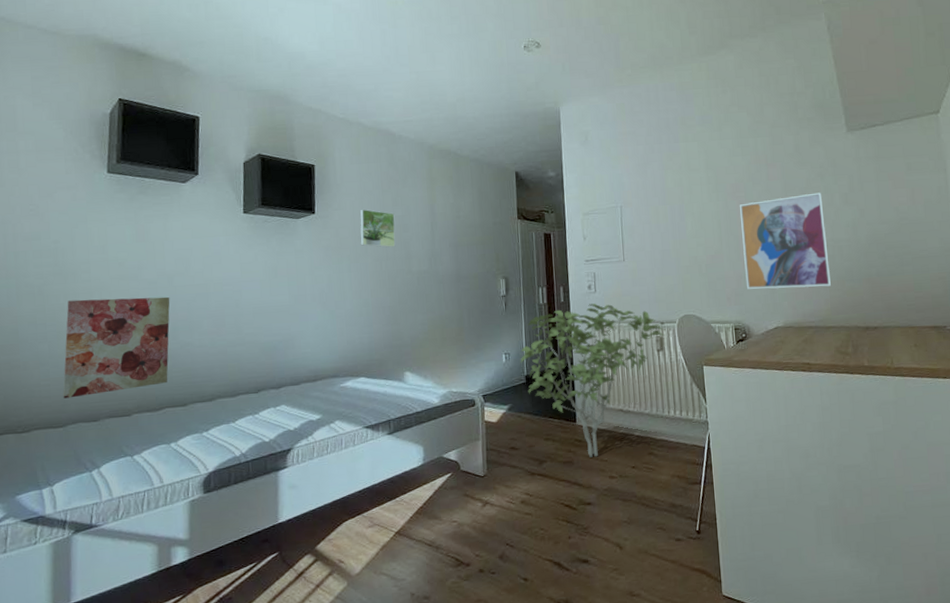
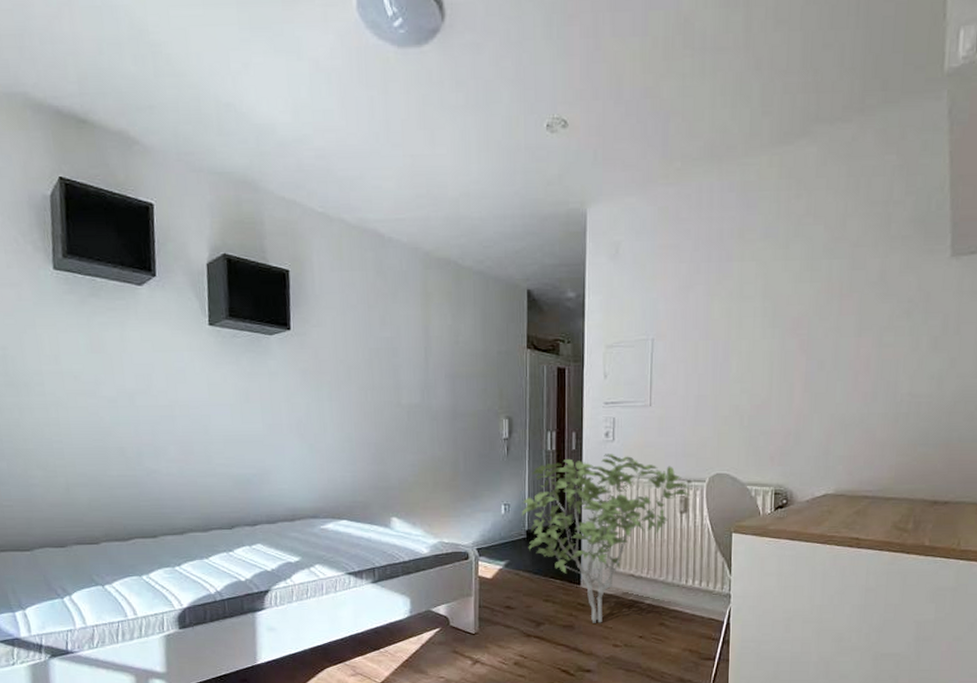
wall art: present [63,296,170,399] -> none [22,415,136,521]
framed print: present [360,209,396,248] -> none [342,327,383,375]
wall art: present [739,192,831,289] -> none [795,334,905,451]

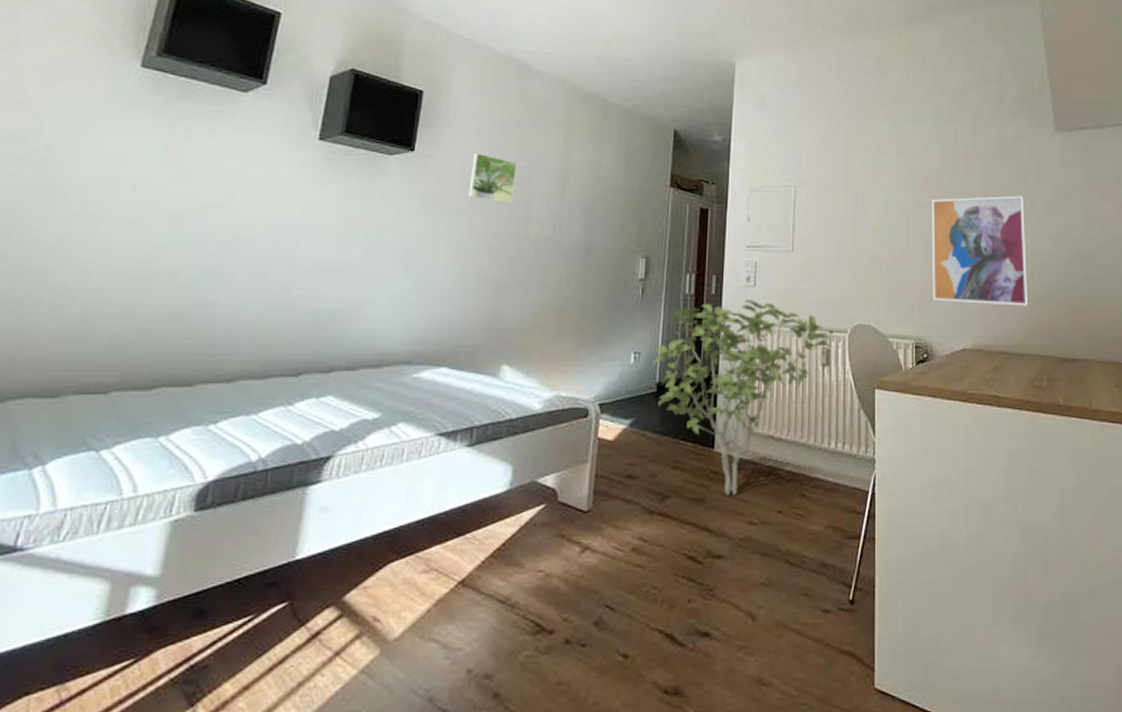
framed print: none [342,327,383,375] -> present [468,152,517,204]
wall art: none [795,334,905,451] -> present [931,196,1028,306]

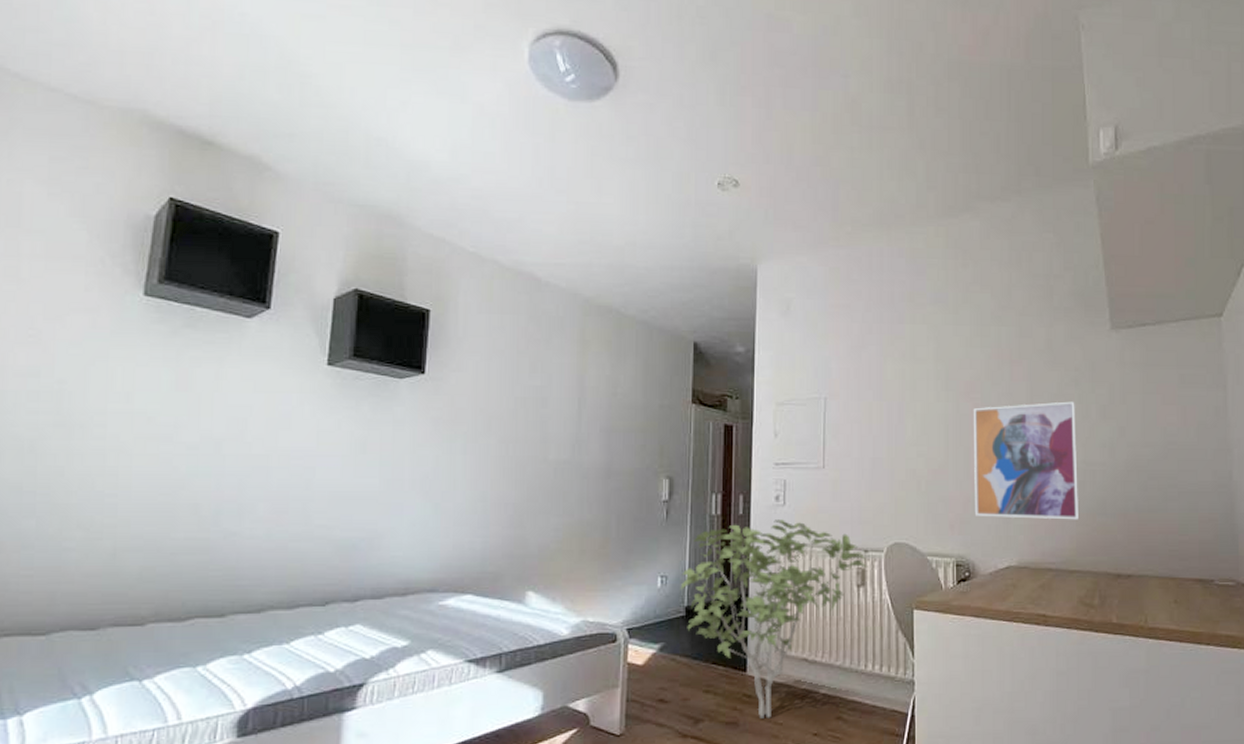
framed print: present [468,152,517,204] -> none [482,373,531,426]

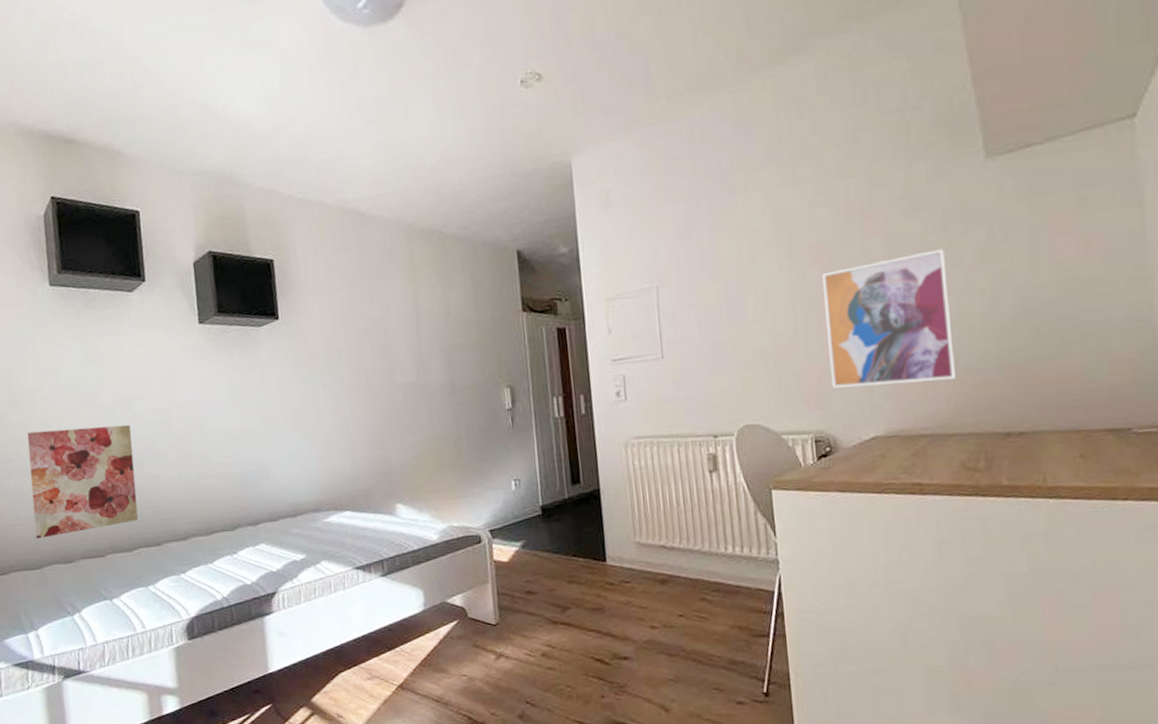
wall art: none [50,462,215,596] -> present [27,424,138,539]
shrub: present [680,519,869,719] -> none [533,414,720,604]

